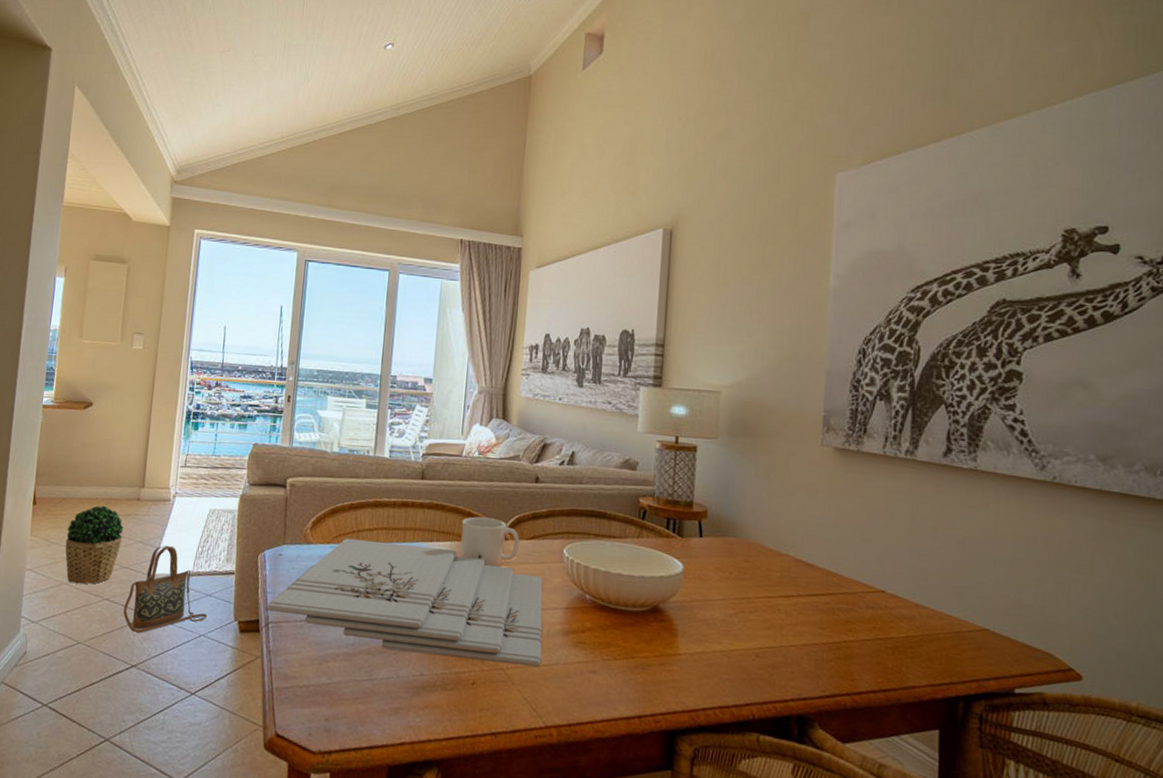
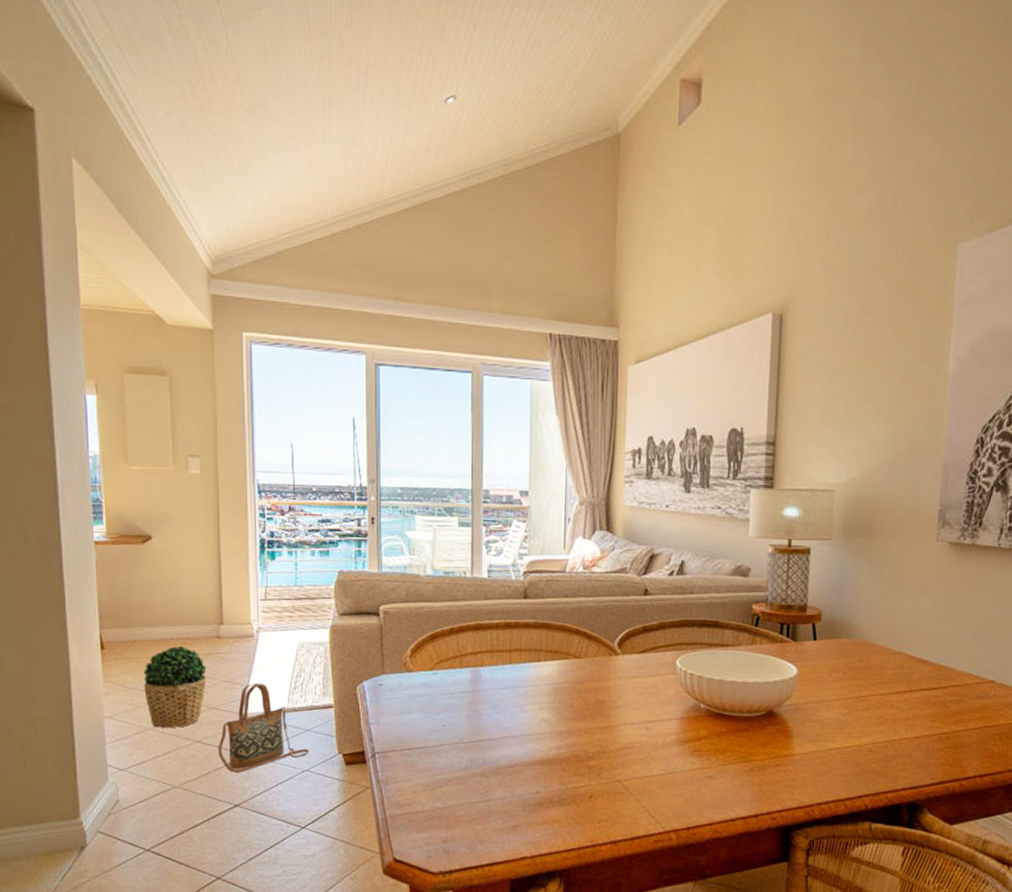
placemat: present [267,538,543,668] -> none [371,663,659,777]
mug: present [460,516,520,567] -> none [569,633,631,683]

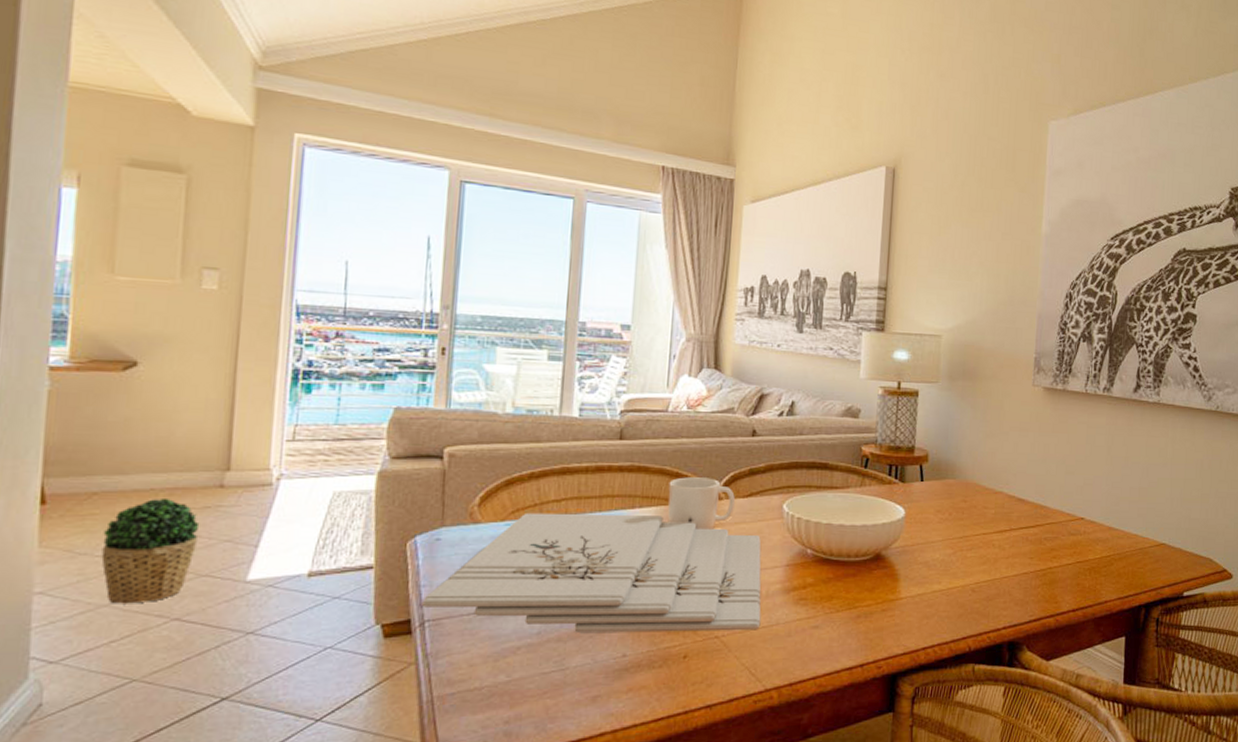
handbag: present [218,682,310,773] -> none [204,541,336,657]
placemat: none [371,663,659,777] -> present [421,512,762,633]
mug: none [569,633,631,683] -> present [667,477,736,529]

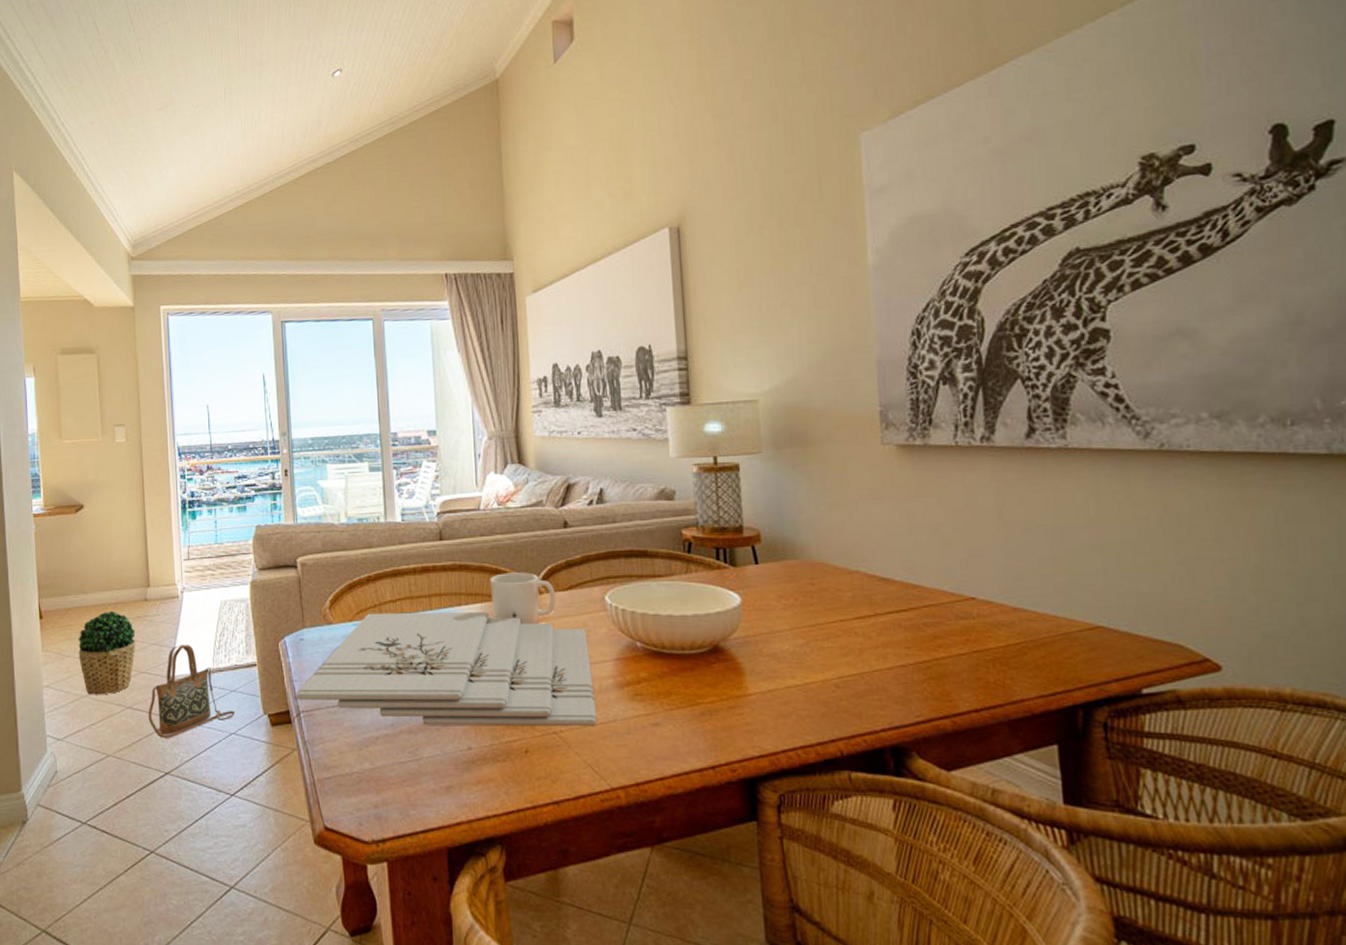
handbag: none [204,541,336,657] -> present [148,644,236,739]

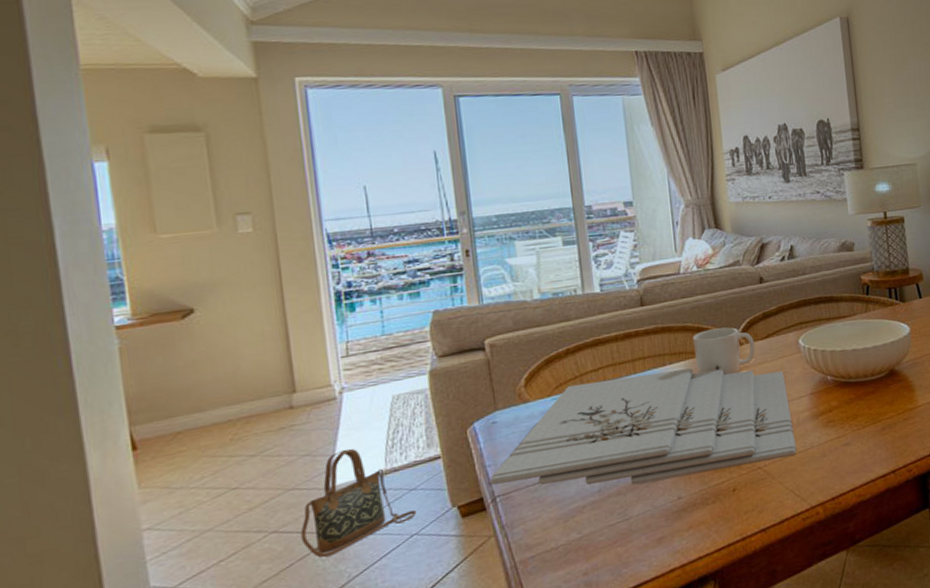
potted plant: present [78,610,136,695] -> none [194,426,280,528]

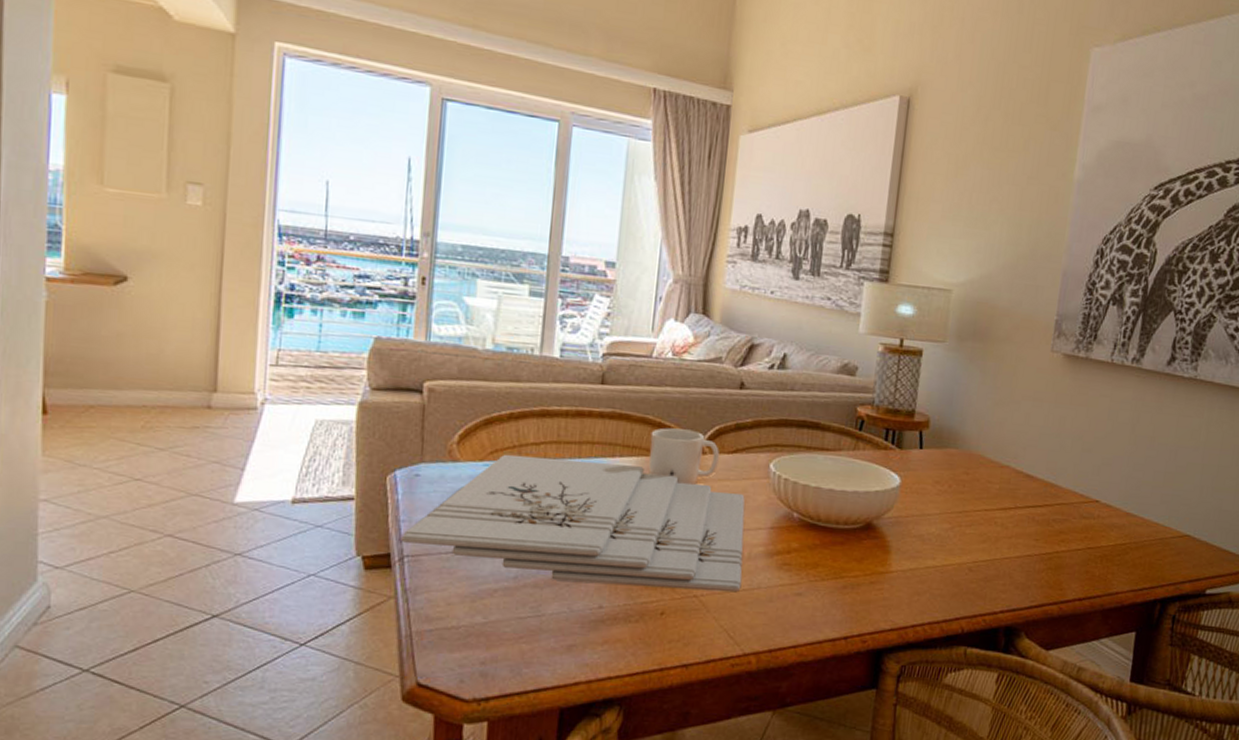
handbag: present [300,449,417,558] -> none [195,465,319,576]

